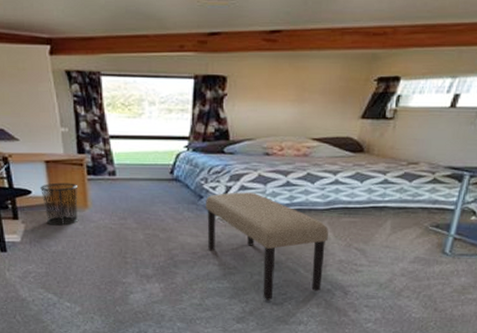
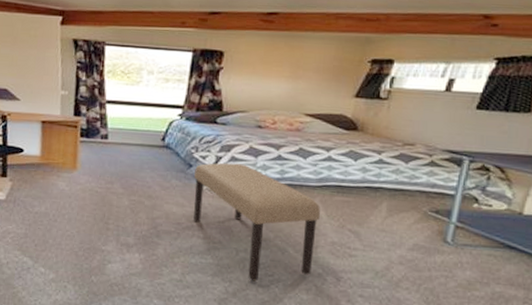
waste bin: present [39,182,79,226] -> none [32,143,69,186]

